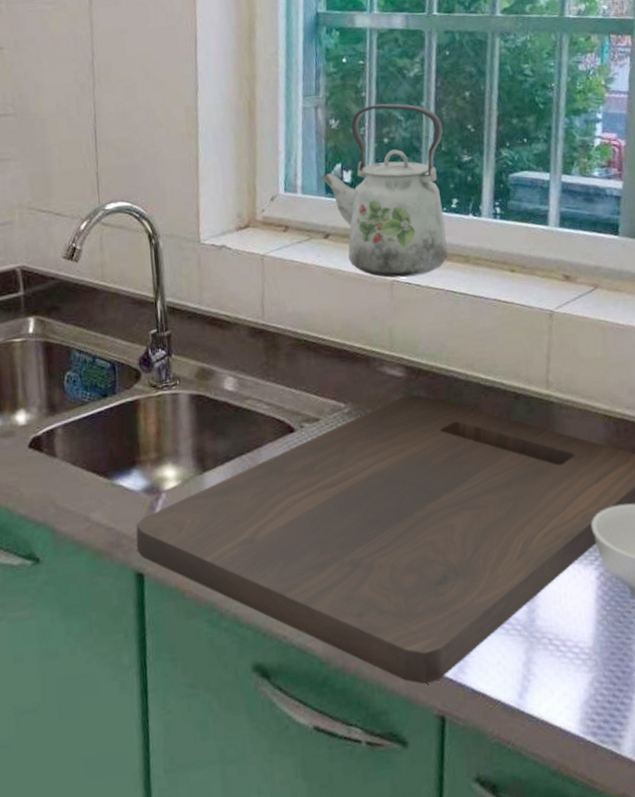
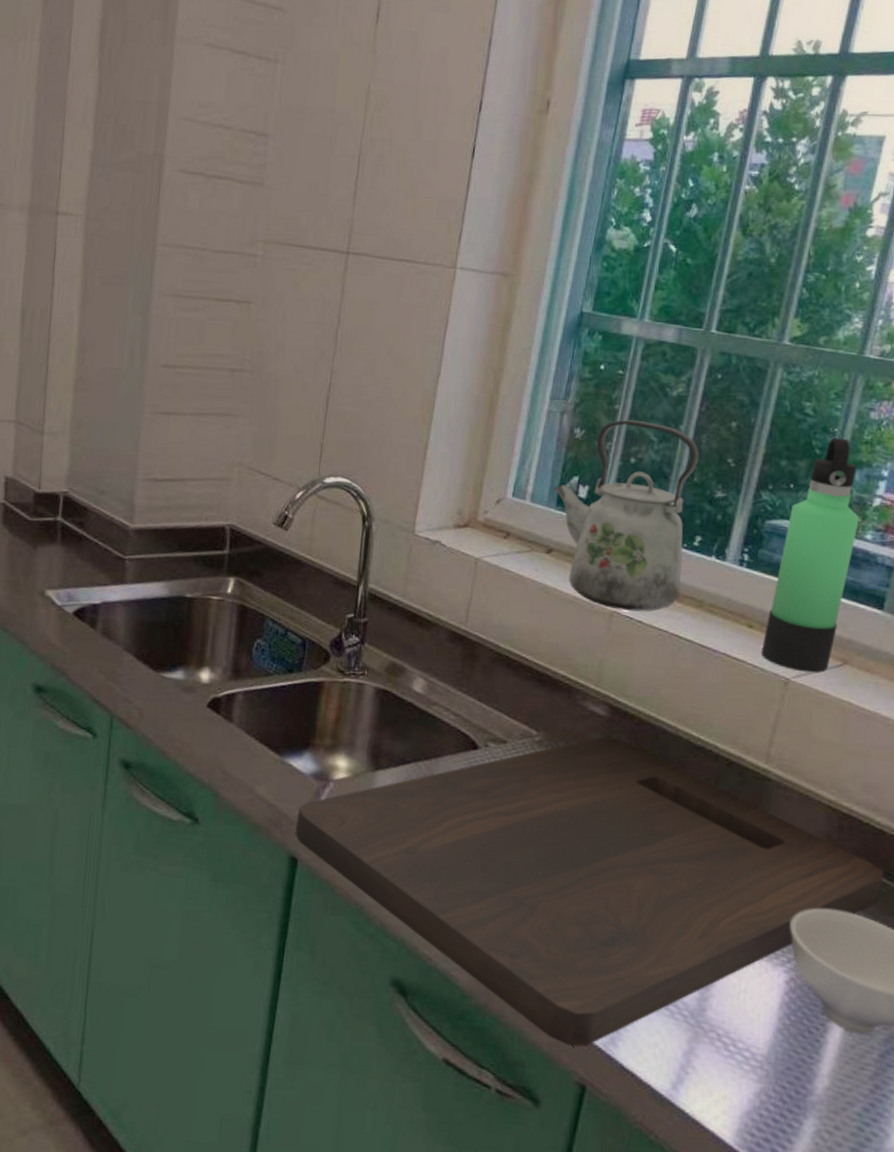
thermos bottle: none [525,91,586,303] -> present [760,437,859,673]

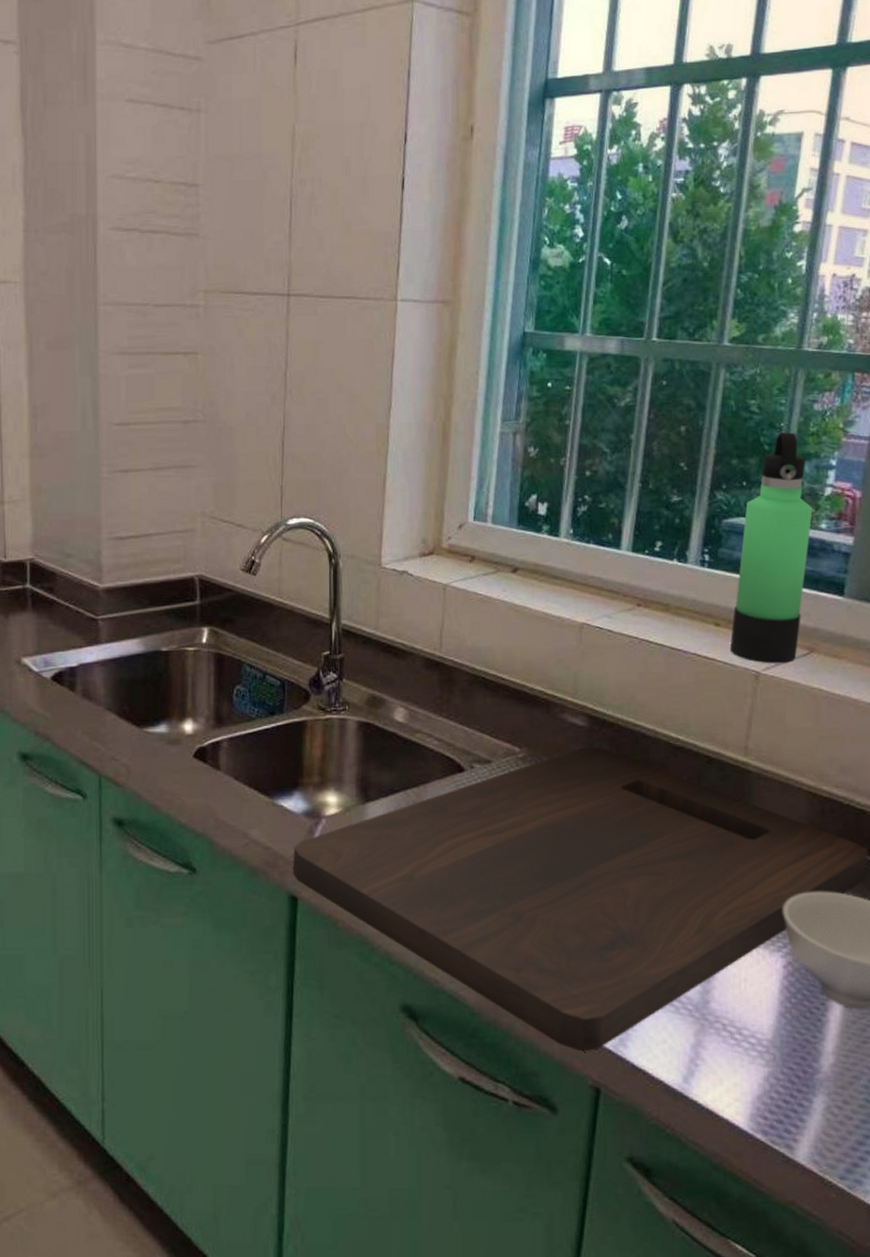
kettle: present [553,419,700,612] -> none [513,433,653,621]

